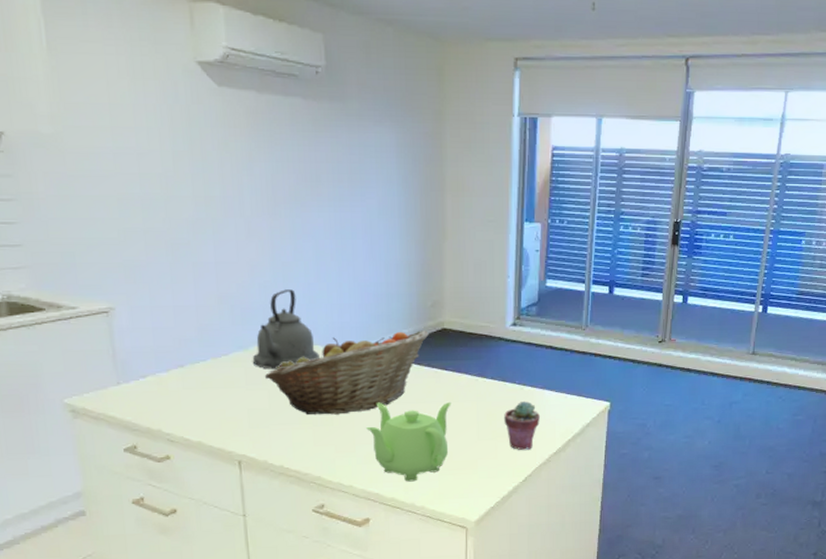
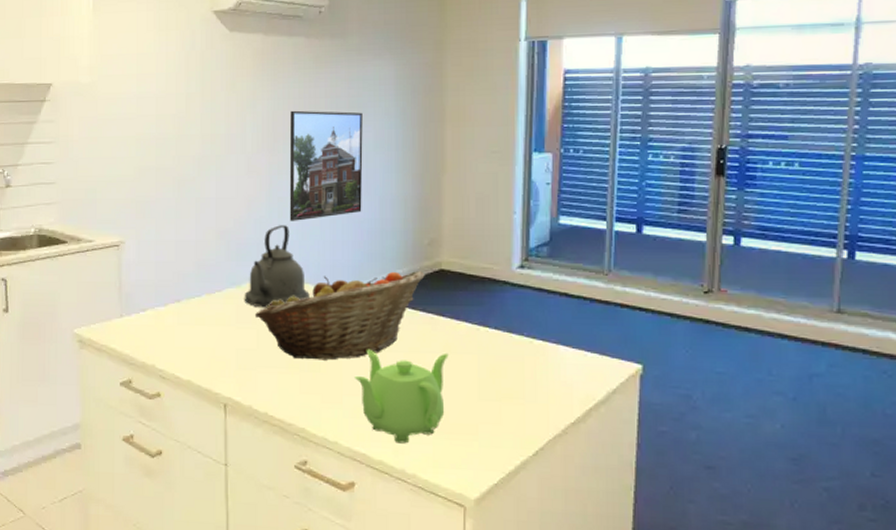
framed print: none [290,174,368,285] -> present [289,110,363,221]
potted succulent: present [504,400,540,450] -> none [510,356,553,417]

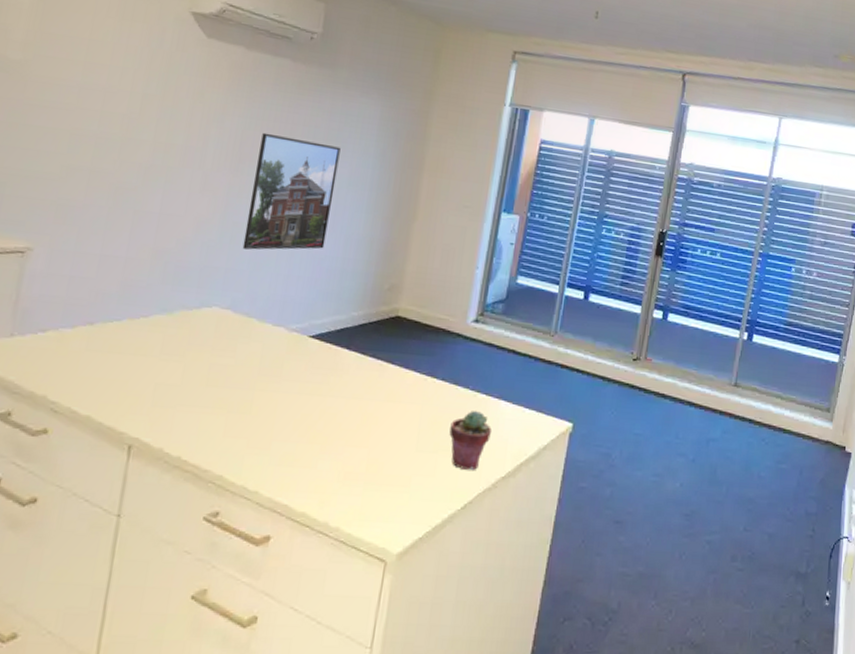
kettle: present [244,225,310,308] -> none [173,251,253,340]
fruit basket: present [254,271,425,360] -> none [183,311,381,402]
teapot: present [355,349,449,444] -> none [289,392,392,495]
potted succulent: none [510,356,553,417] -> present [449,410,492,470]

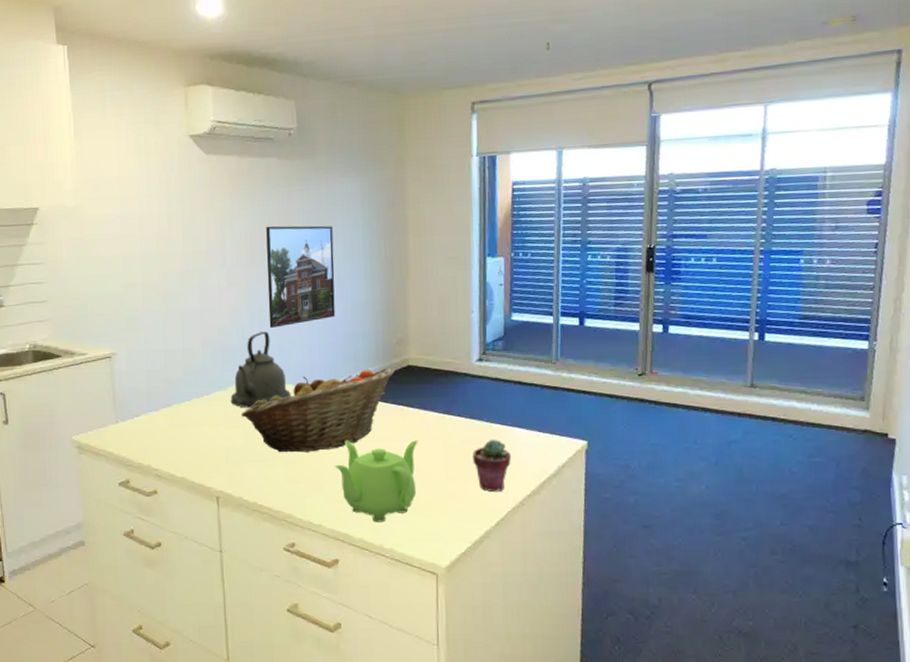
kettle: none [173,251,253,340] -> present [230,332,291,408]
fruit basket: none [183,311,381,402] -> present [241,368,395,453]
teapot: none [289,392,392,495] -> present [335,439,418,523]

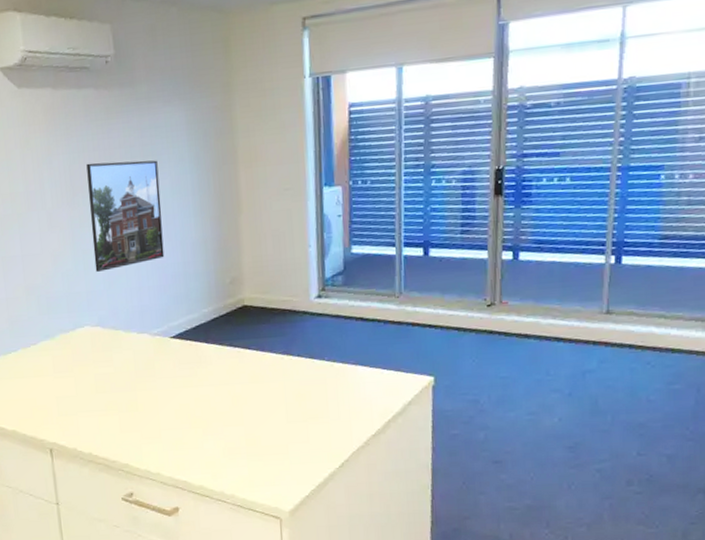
kettle: present [230,332,291,408] -> none [58,276,122,357]
fruit basket: present [241,368,395,453] -> none [70,309,229,401]
teapot: present [335,439,418,523] -> none [171,382,257,469]
potted succulent: present [473,439,511,491] -> none [314,378,354,433]

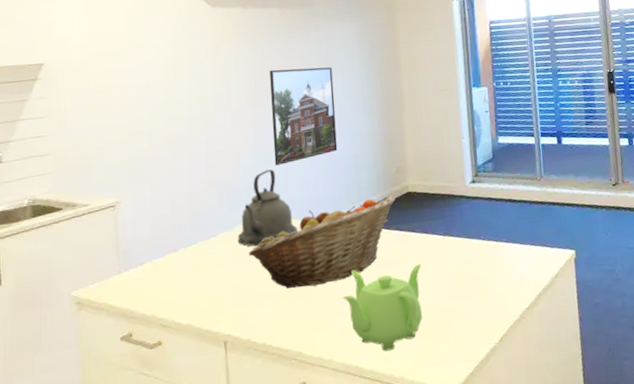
kettle: none [58,276,122,357] -> present [237,169,297,247]
fruit basket: none [70,309,229,401] -> present [248,195,396,289]
teapot: none [171,382,257,469] -> present [343,263,423,351]

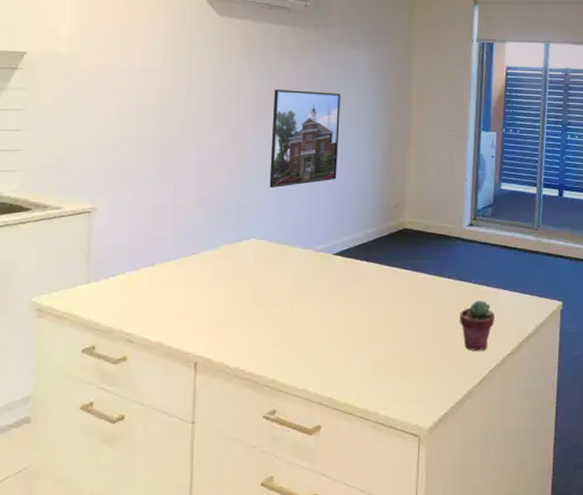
kettle: present [237,169,297,247] -> none [220,191,285,268]
fruit basket: present [248,195,396,289] -> none [230,230,391,315]
teapot: present [343,263,423,351] -> none [325,301,409,385]
potted succulent: none [473,256,509,308] -> present [460,300,494,351]

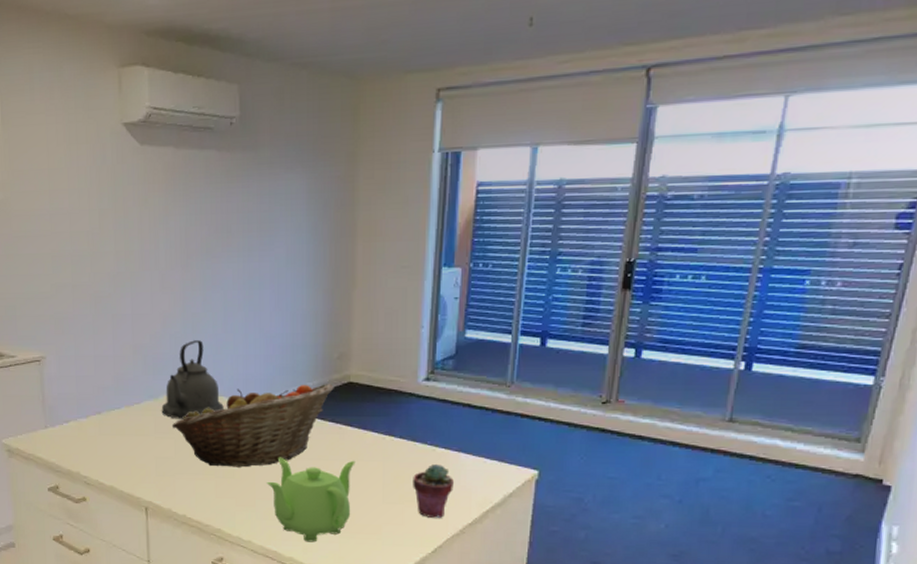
kettle: none [220,191,285,268] -> present [161,340,224,419]
fruit basket: none [230,230,391,315] -> present [171,384,334,468]
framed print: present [269,89,341,188] -> none [202,226,275,336]
teapot: none [325,301,409,385] -> present [267,457,355,542]

